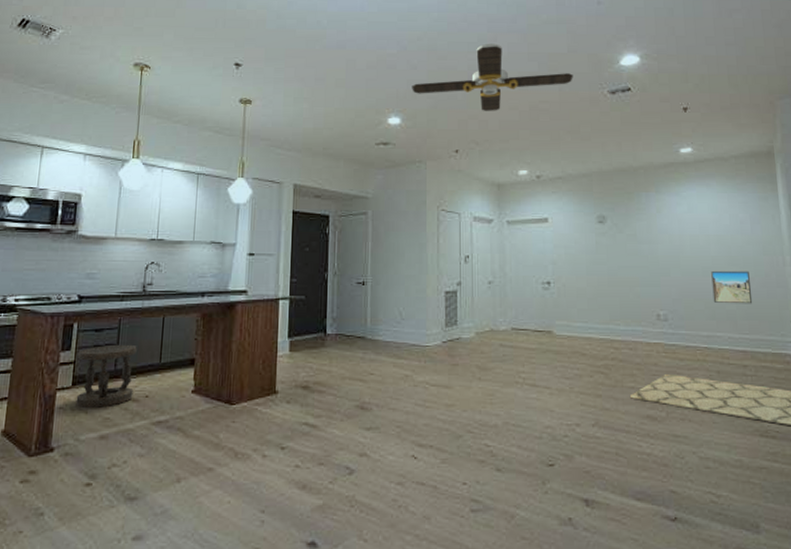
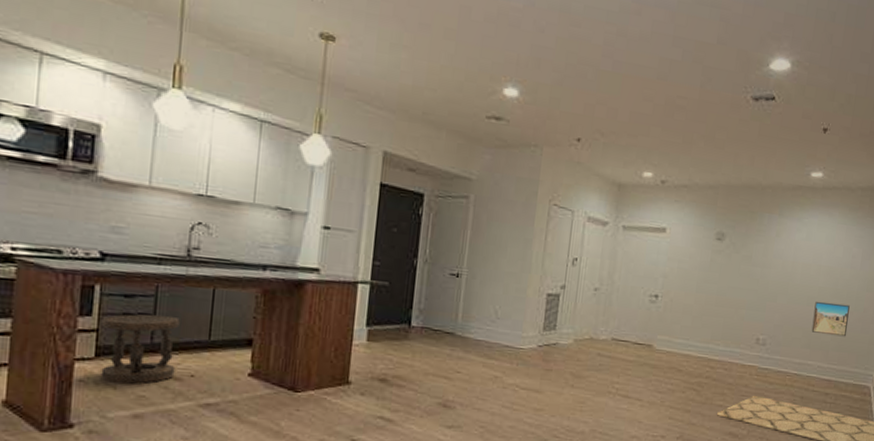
ceiling fan: present [412,43,573,111] -> none [535,15,718,100]

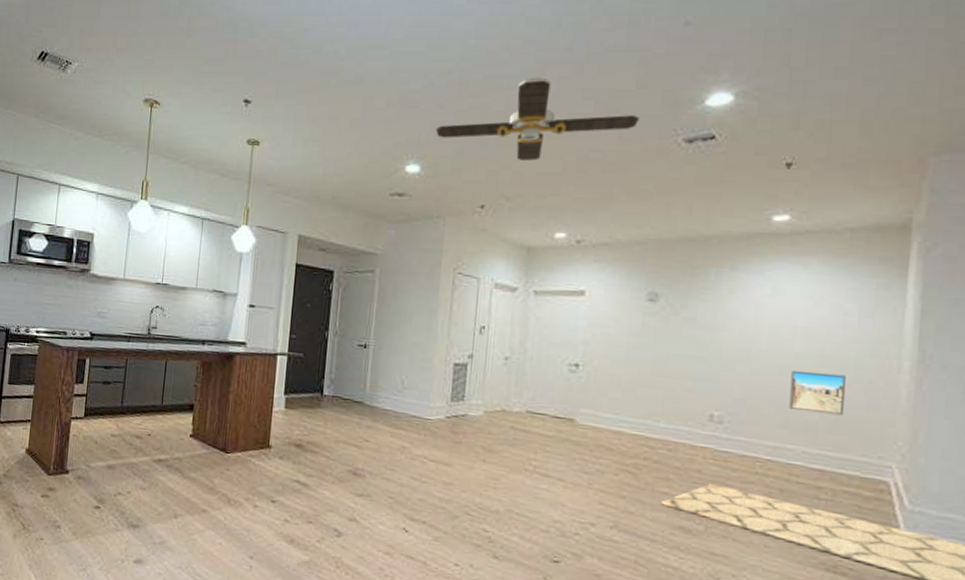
stool: present [100,314,180,384] -> none [87,382,142,440]
ceiling fan: none [535,15,718,100] -> present [436,77,639,161]

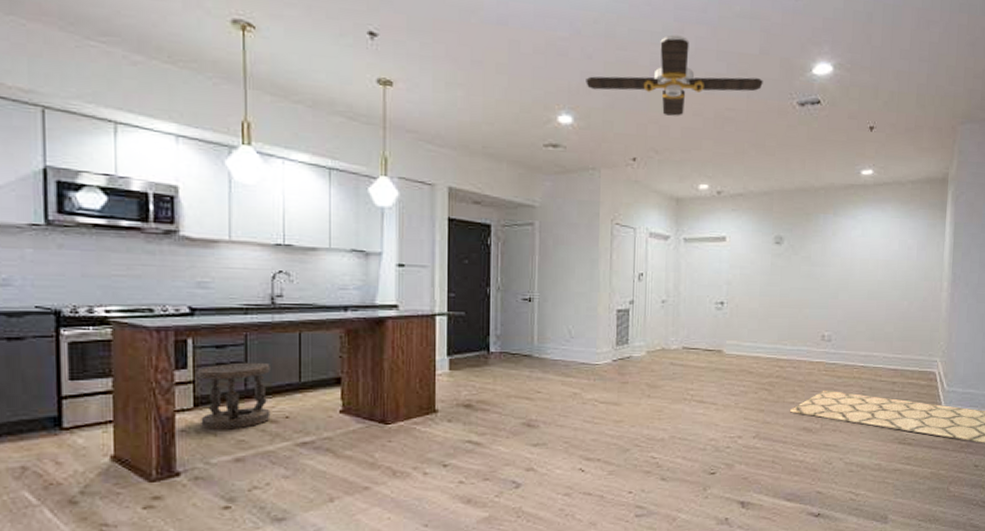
stool: none [87,382,142,440] -> present [196,362,271,430]
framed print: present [788,370,846,416] -> none [874,294,909,327]

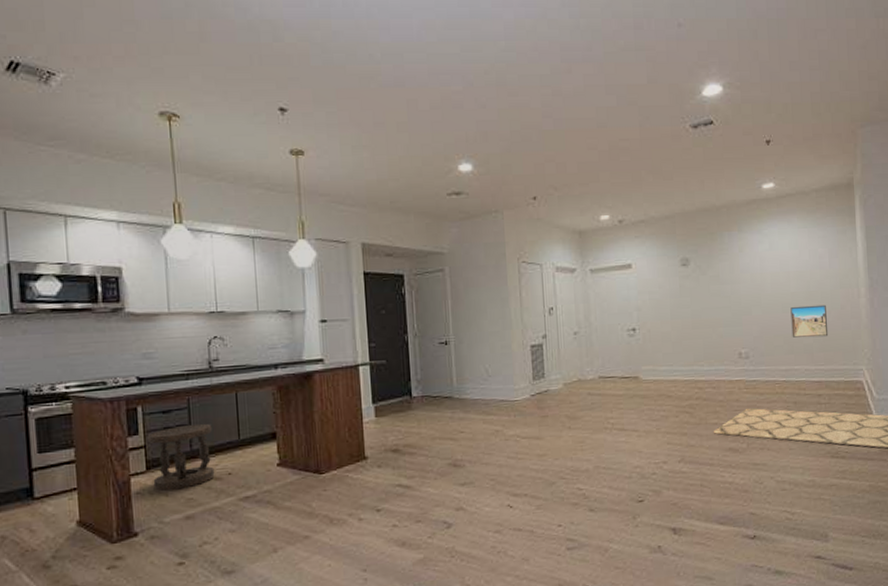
ceiling fan: present [586,34,763,116] -> none [482,75,654,153]
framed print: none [874,294,909,327] -> present [790,304,829,338]

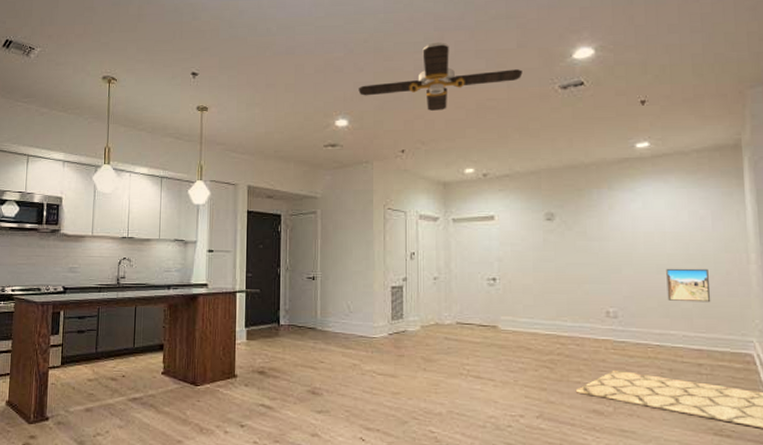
stool: present [147,423,215,491] -> none [64,330,114,385]
ceiling fan: none [482,75,654,153] -> present [358,42,523,111]

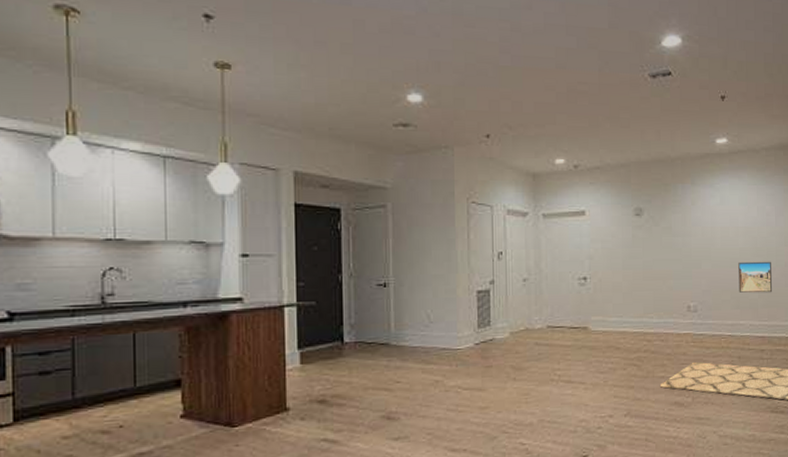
ceiling fan: present [358,42,523,111] -> none [434,11,614,92]

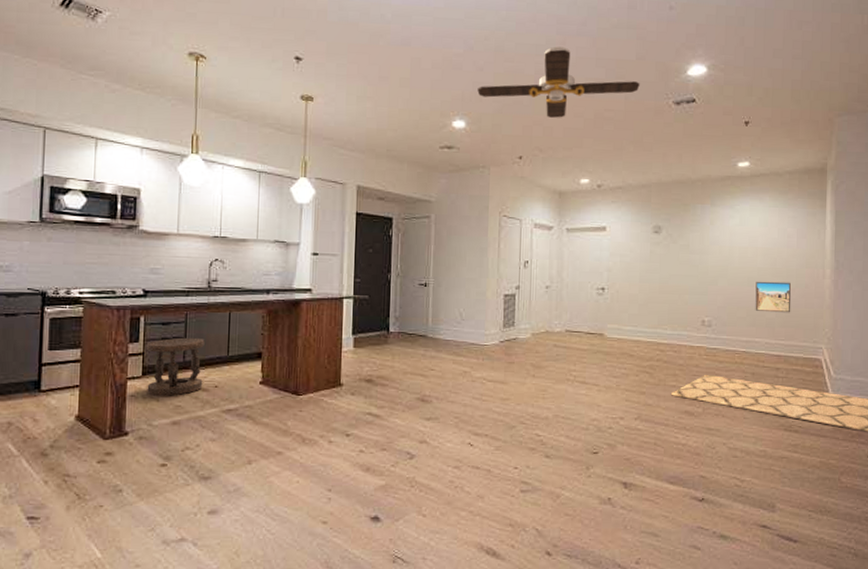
stool: none [16,367,102,447] -> present [146,337,205,396]
ceiling fan: none [434,11,614,92] -> present [477,46,640,118]

